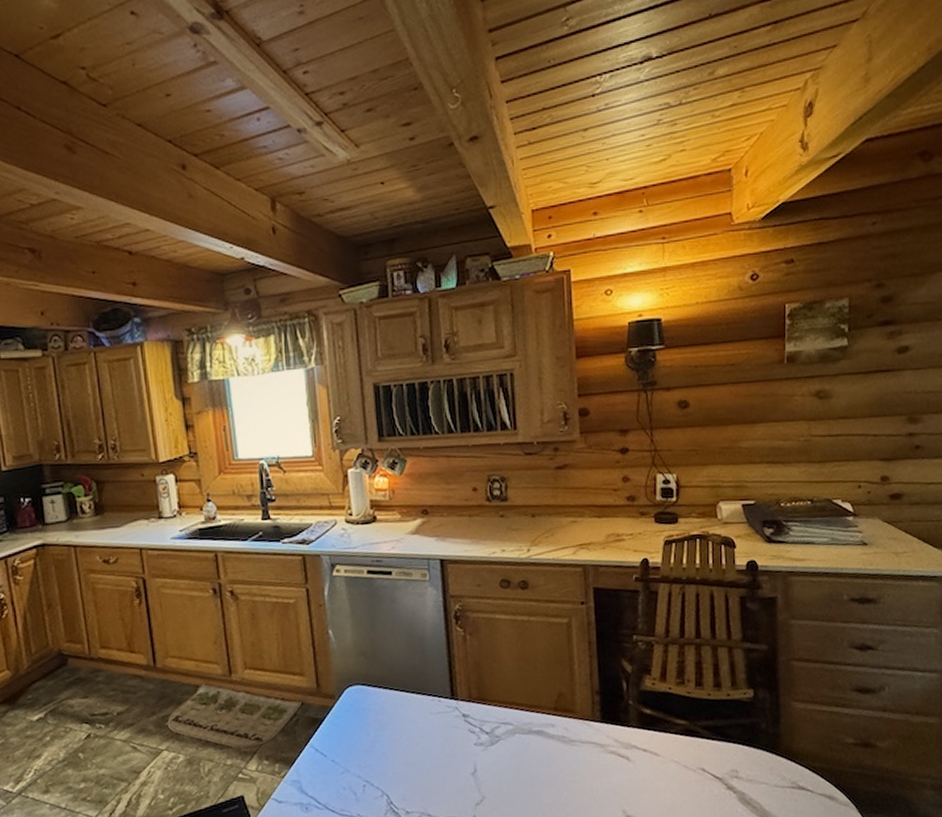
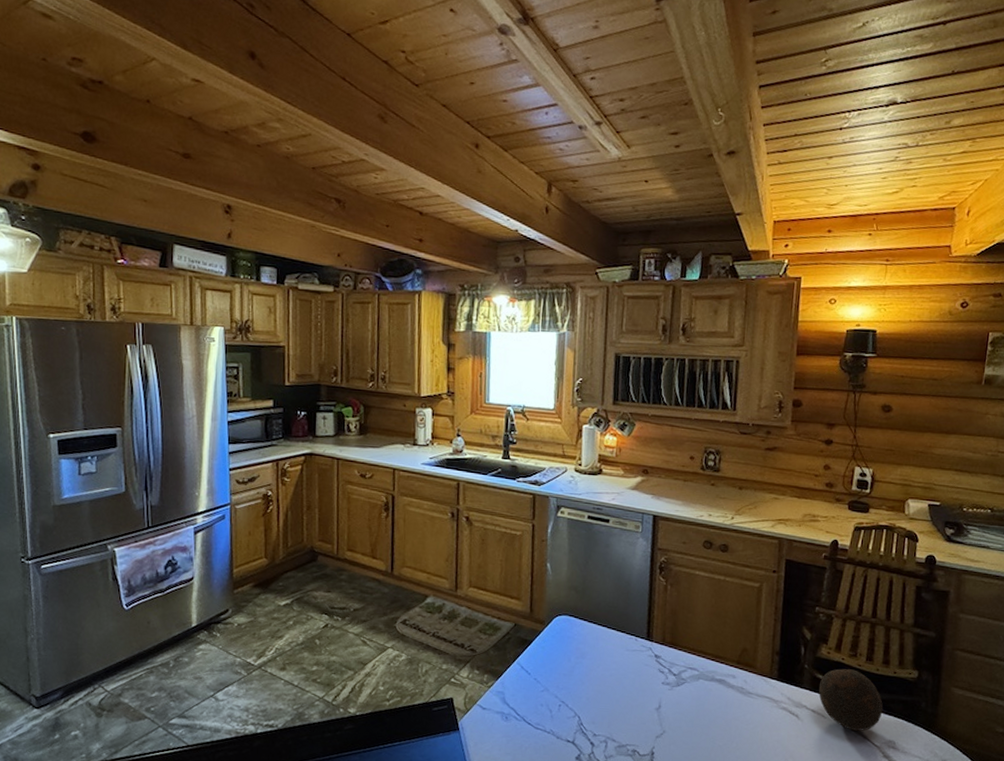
decorative ball: none [647,698,721,765] -> present [818,668,883,731]

